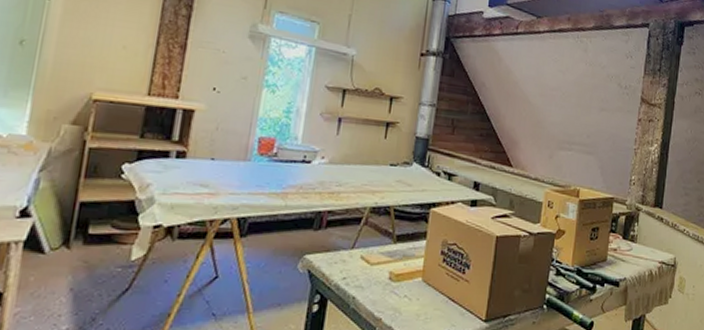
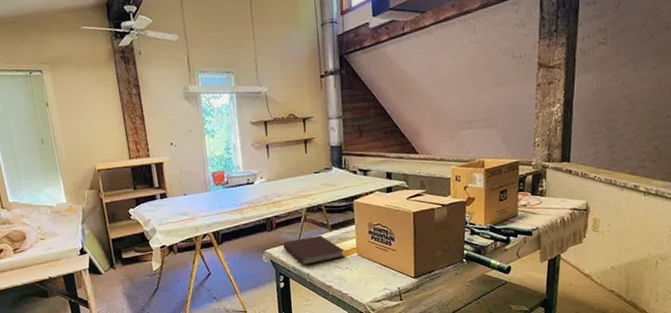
notebook: none [328,245,407,286] -> present [282,235,345,266]

